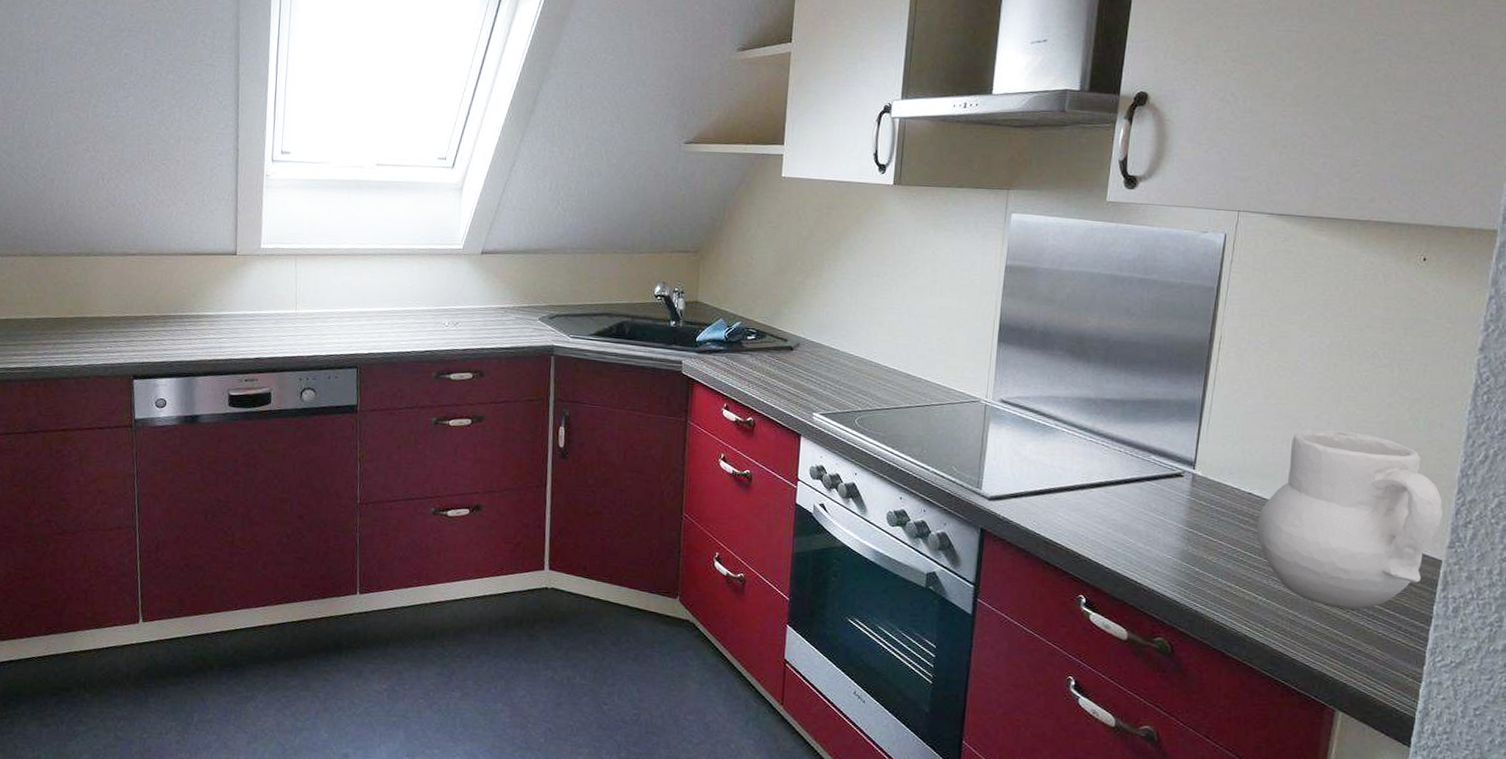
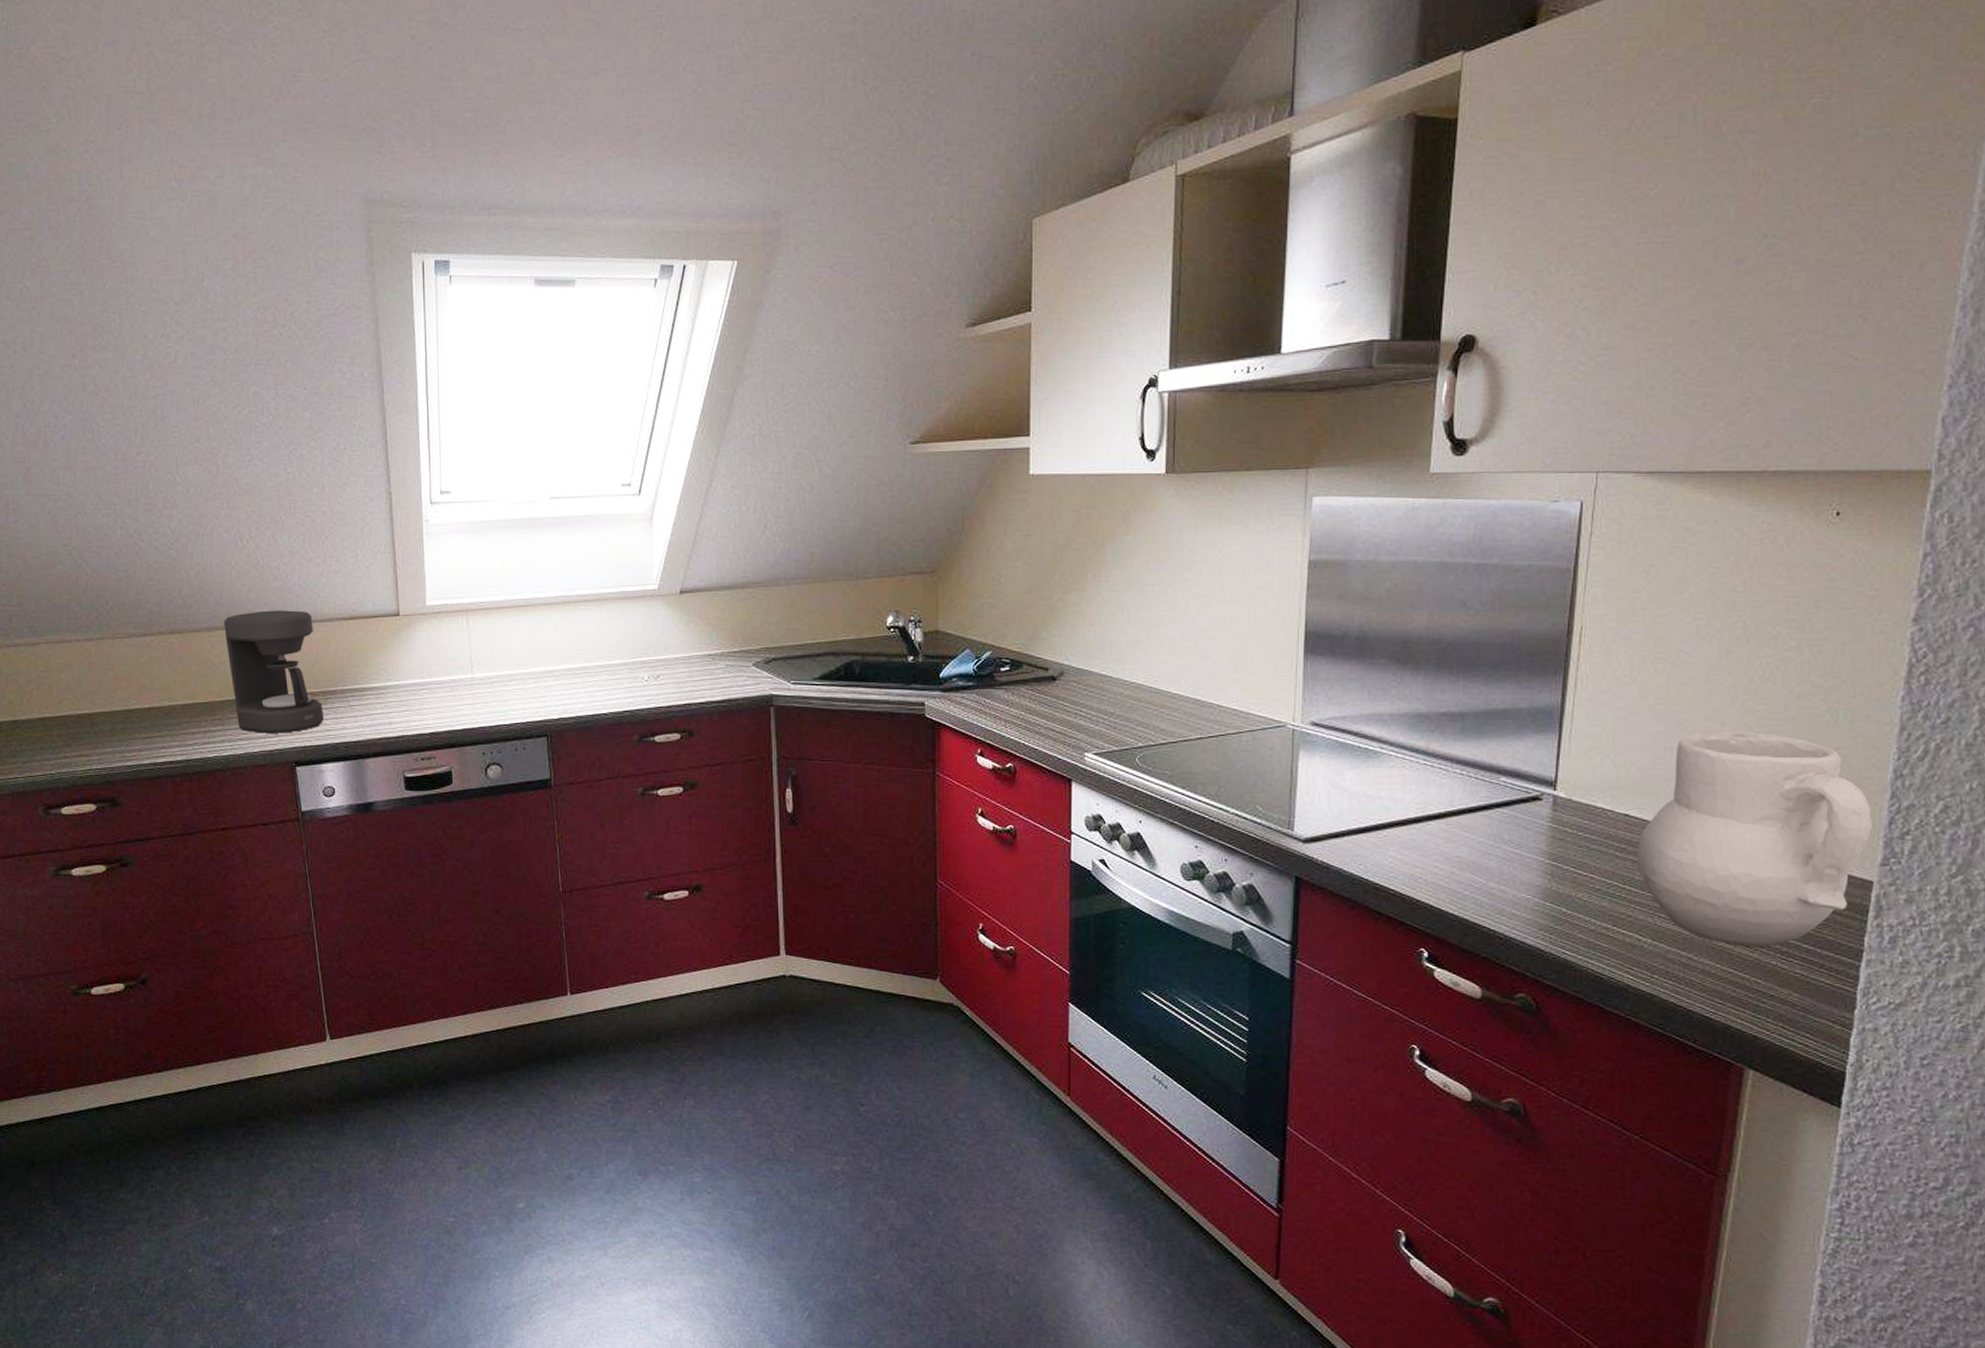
coffee maker: none [80,242,162,350] -> present [224,610,323,733]

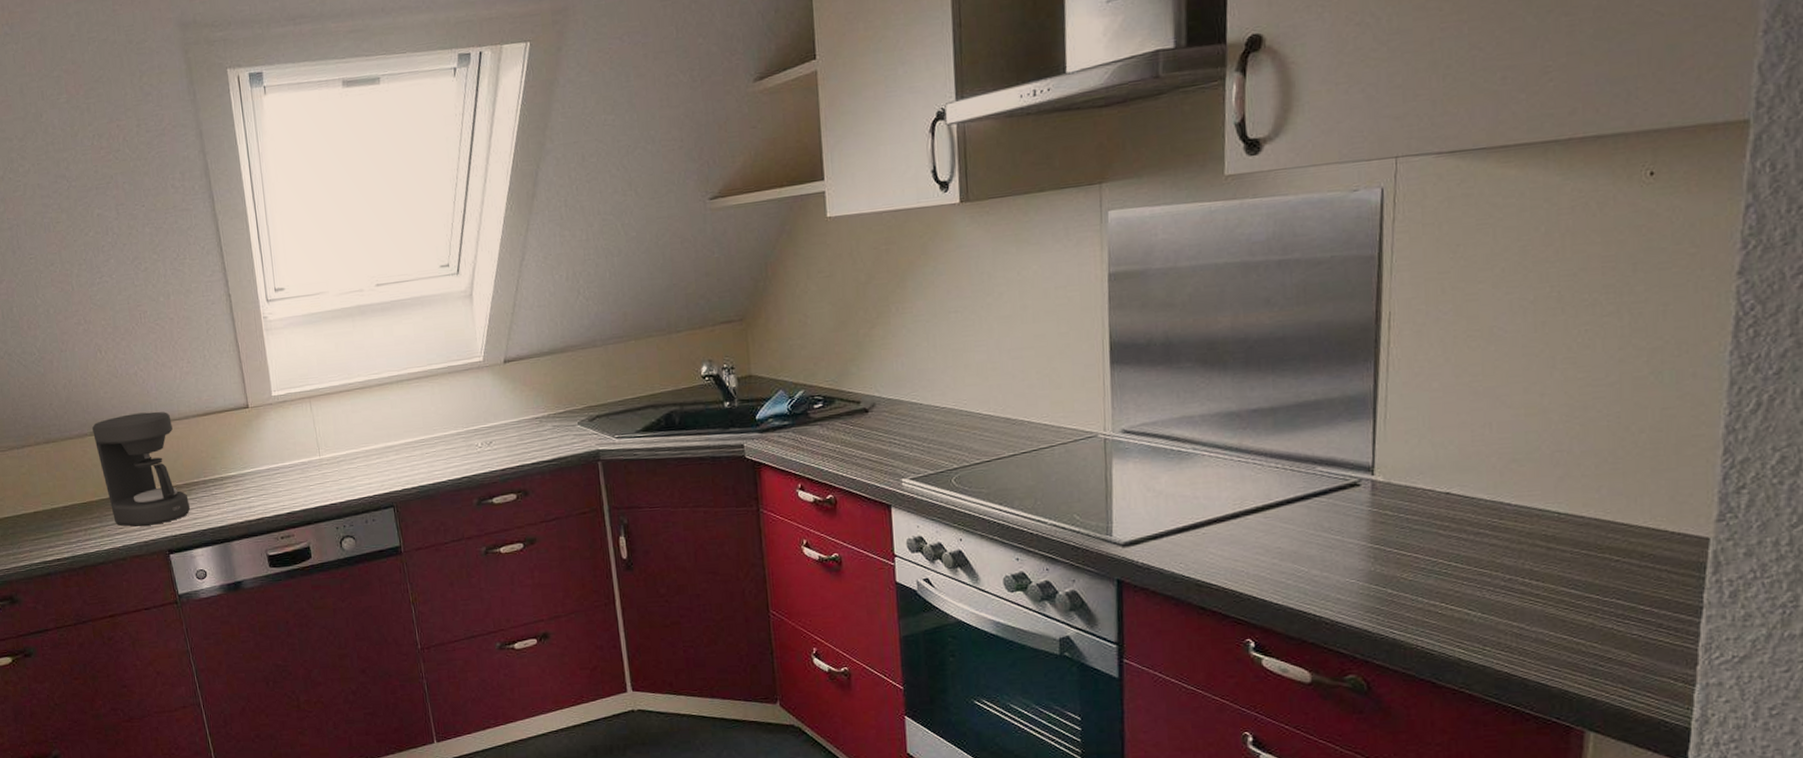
ceramic jug: present [1636,731,1872,947] -> none [1460,400,1705,612]

